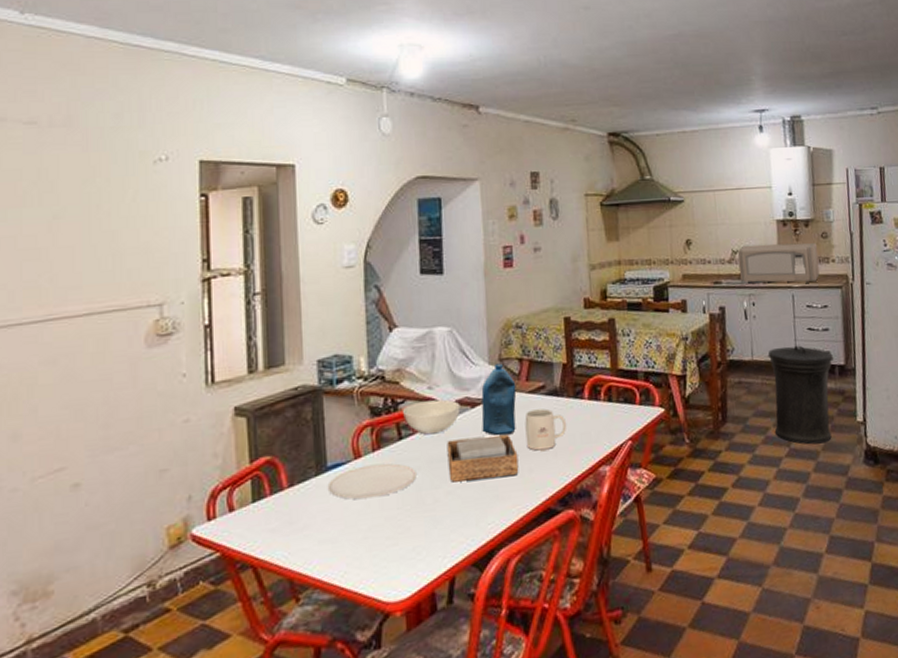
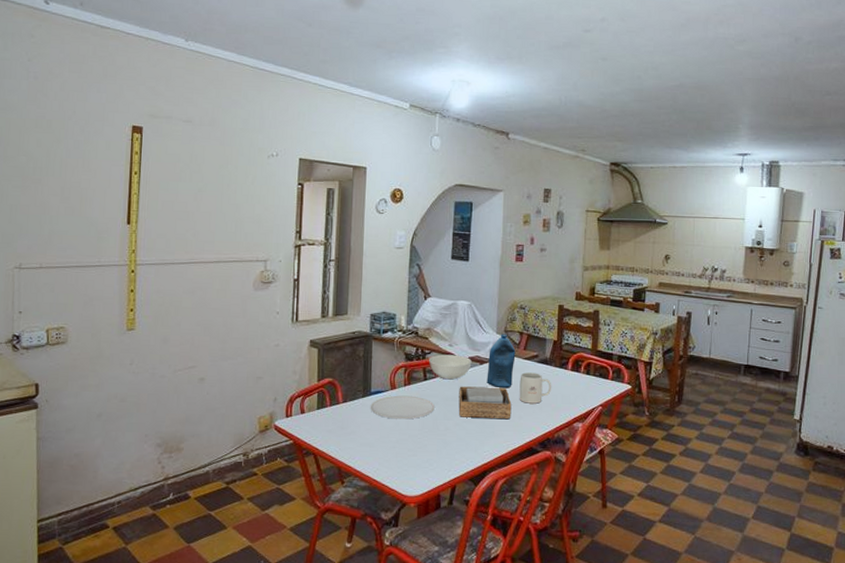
microwave: present [738,242,820,285] -> none [707,265,779,302]
trash can: present [767,345,833,445] -> none [721,350,780,432]

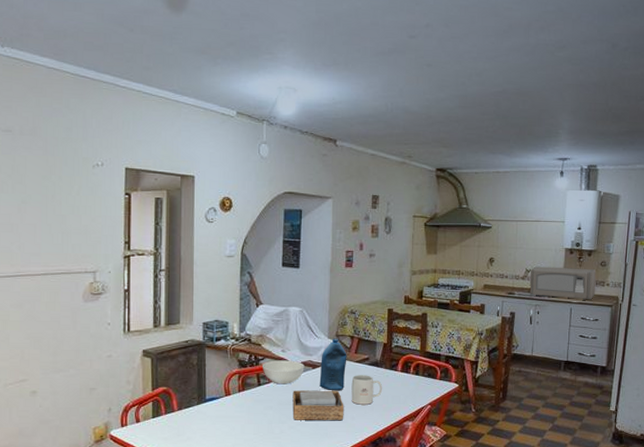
plate: present [370,395,435,420] -> none [205,401,269,425]
microwave: none [707,265,779,302] -> present [529,266,597,301]

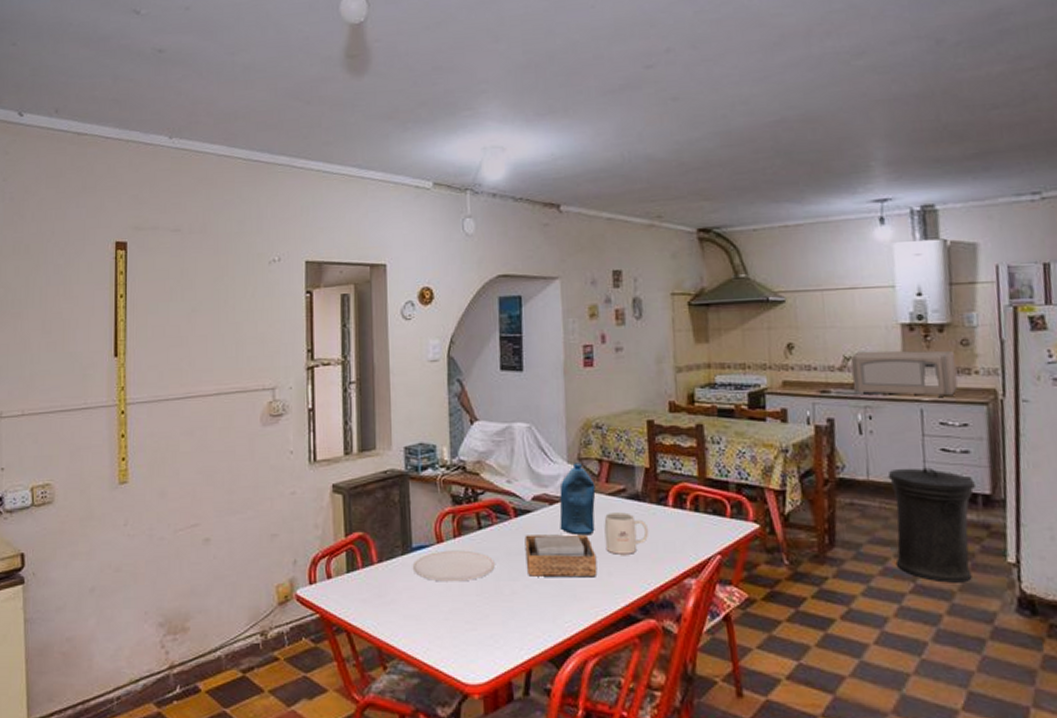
plate: none [205,401,269,425] -> present [412,550,495,582]
bowl: present [262,360,305,385] -> none [483,494,539,527]
trash can: none [543,348,597,424] -> present [887,467,975,583]

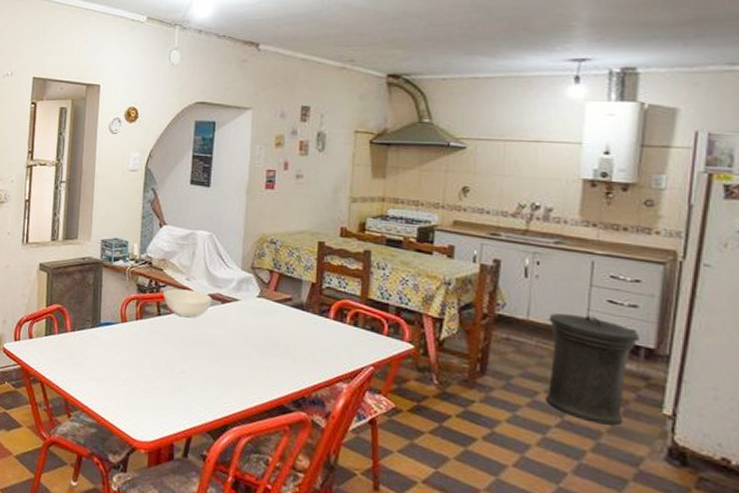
plate: present [412,550,495,582] -> none [99,329,169,357]
bowl: none [483,494,539,527] -> present [163,289,212,318]
napkin holder: present [524,534,598,578] -> none [196,326,259,370]
bottle: present [559,463,596,536] -> none [229,270,265,334]
mug: present [604,512,649,555] -> none [268,317,309,355]
microwave: present [851,350,958,398] -> none [524,201,637,253]

